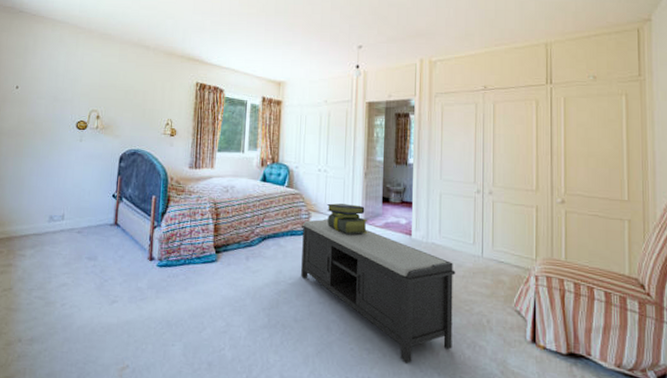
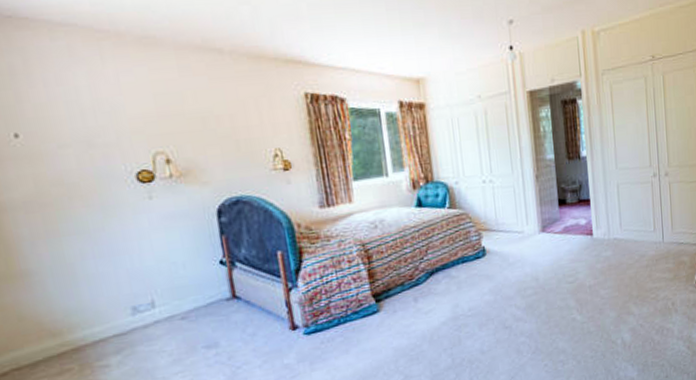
bench: present [301,219,456,363] -> none [473,236,642,364]
stack of books: present [327,203,368,235] -> none [498,213,548,248]

